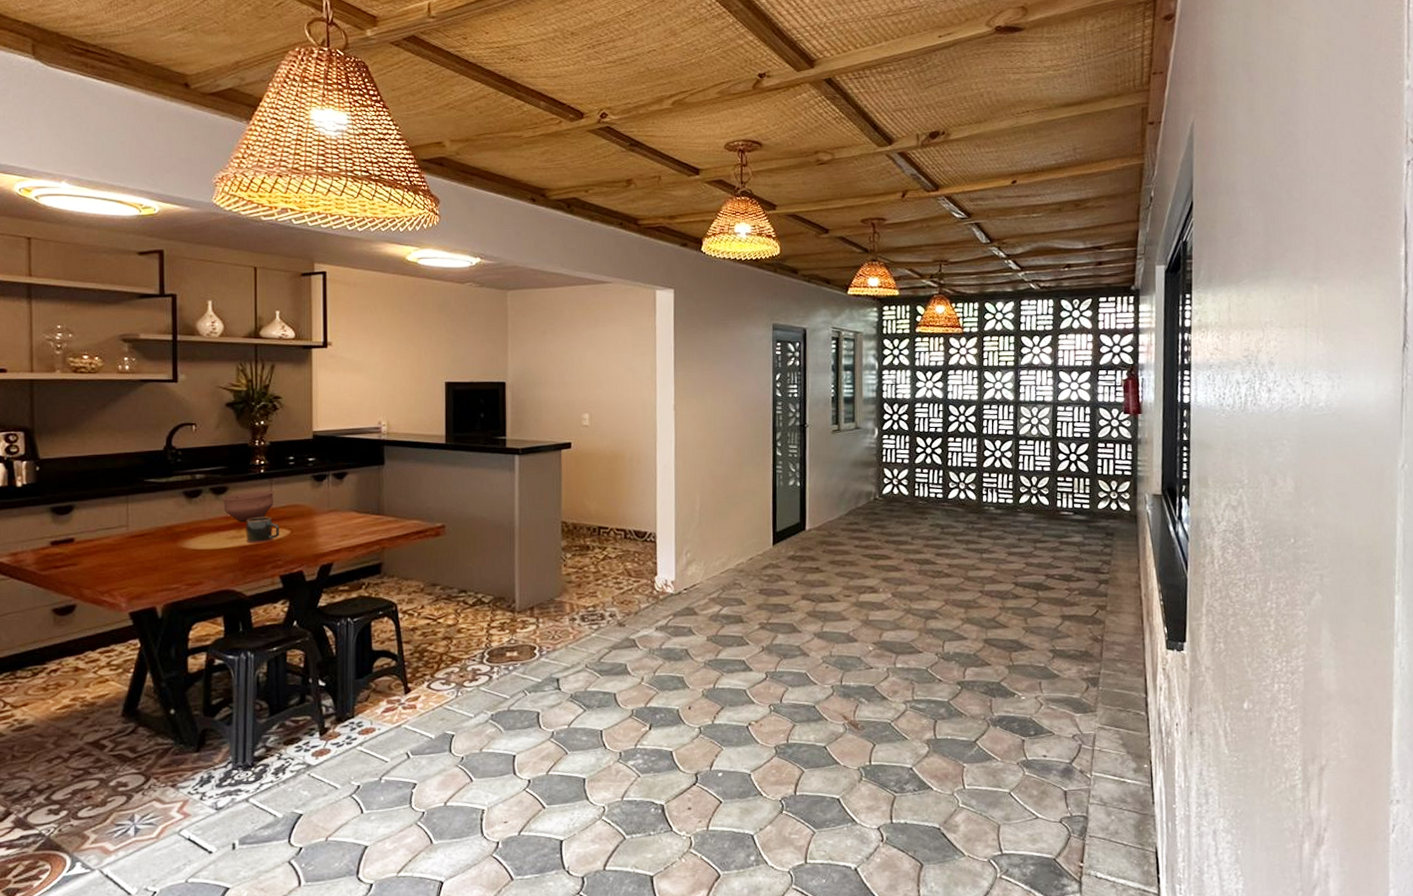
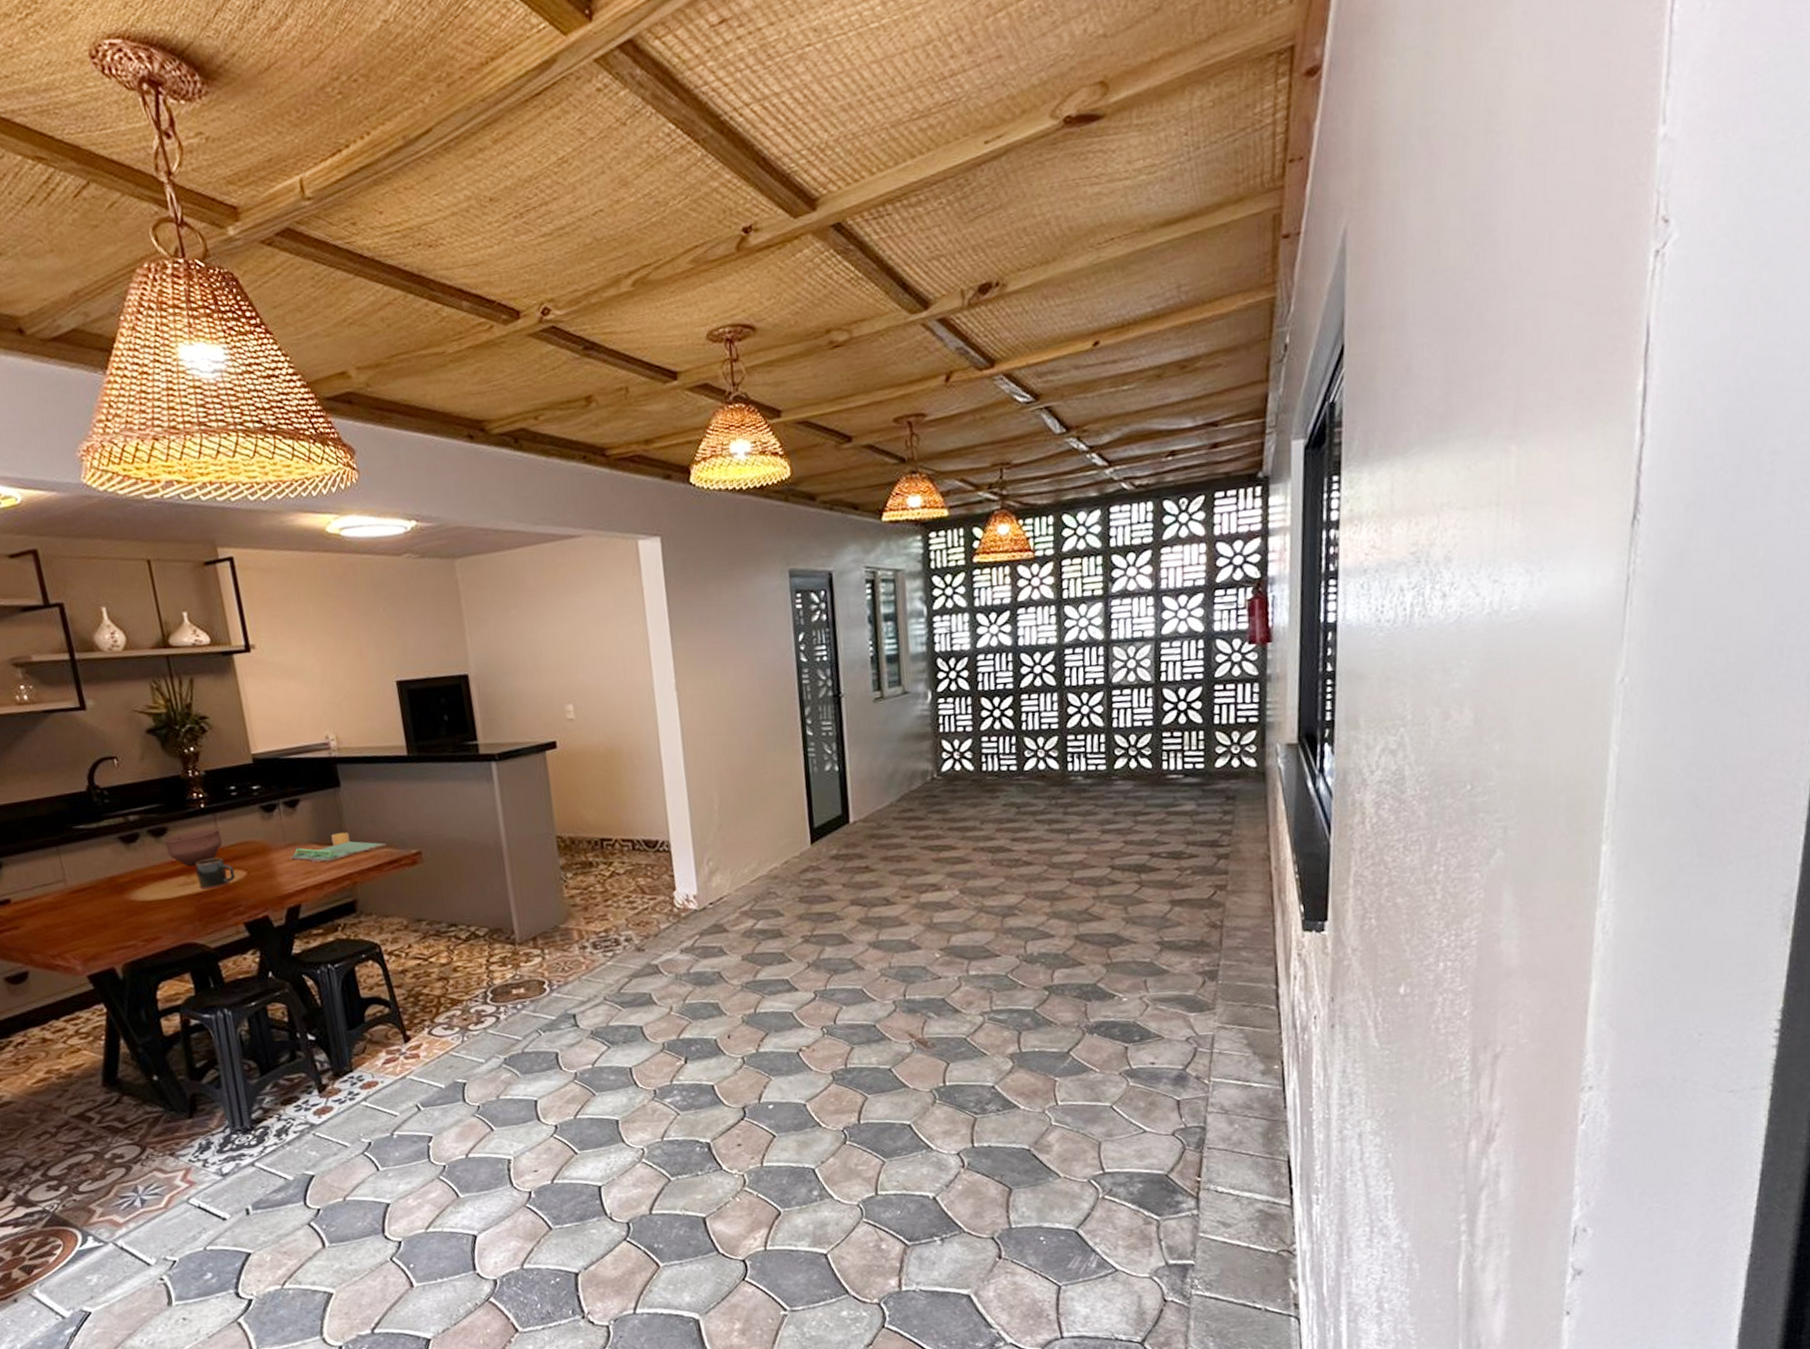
placemat: none [330,503,416,529] -> present [289,832,386,863]

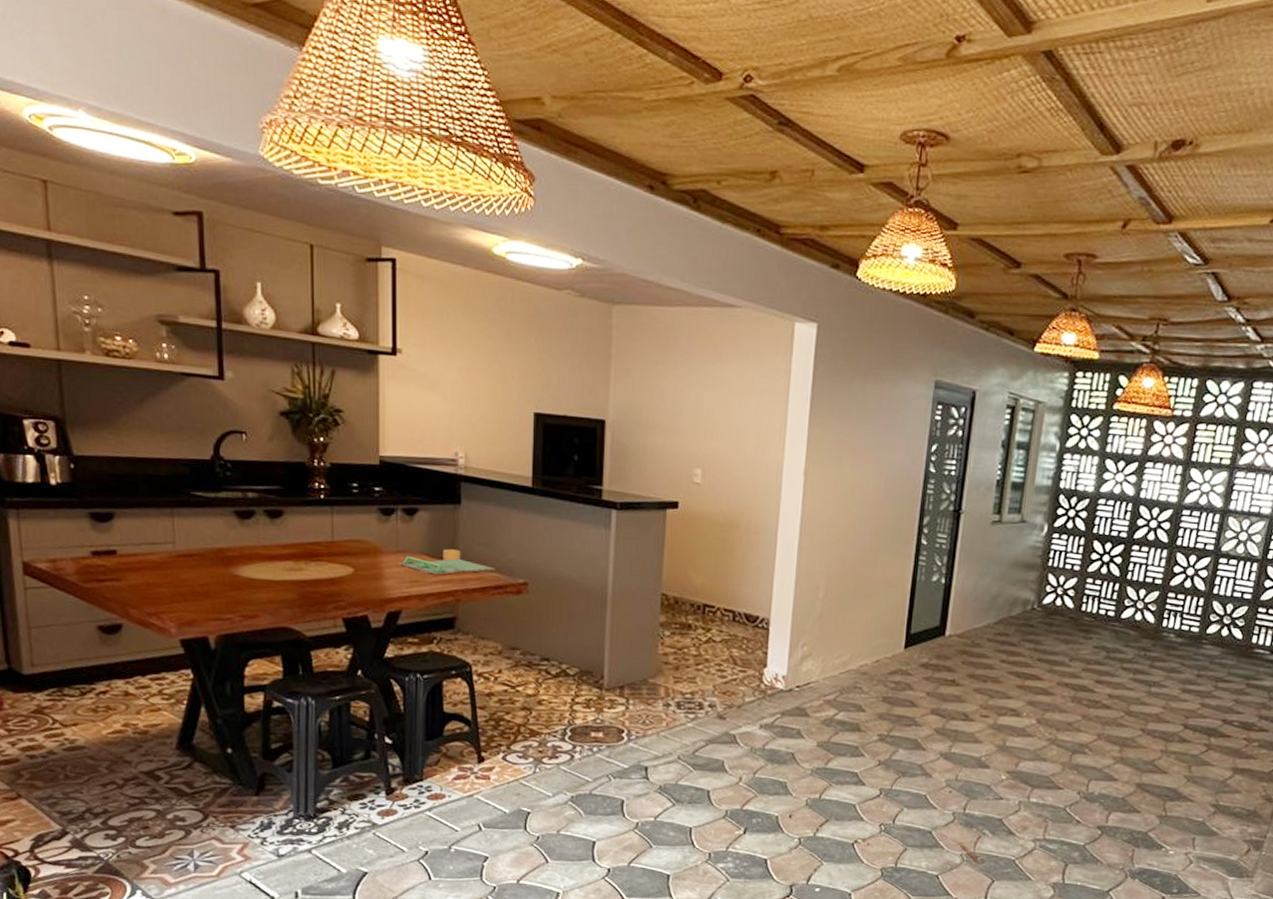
bowl: present [163,827,223,866] -> none [278,518,335,553]
mug: present [194,857,236,890] -> none [304,548,342,579]

